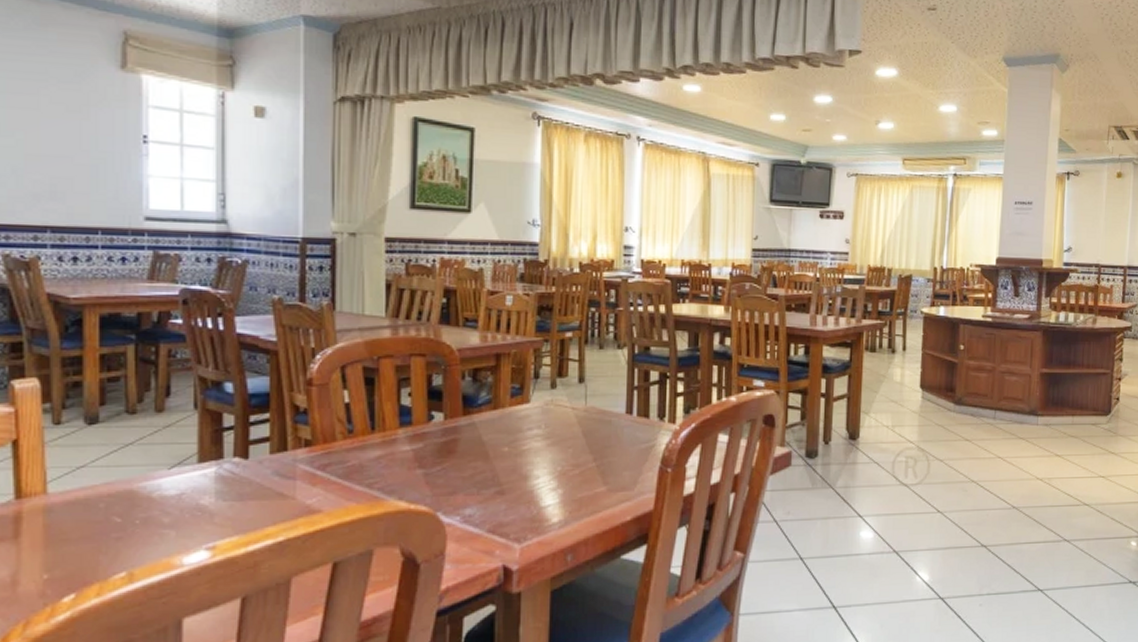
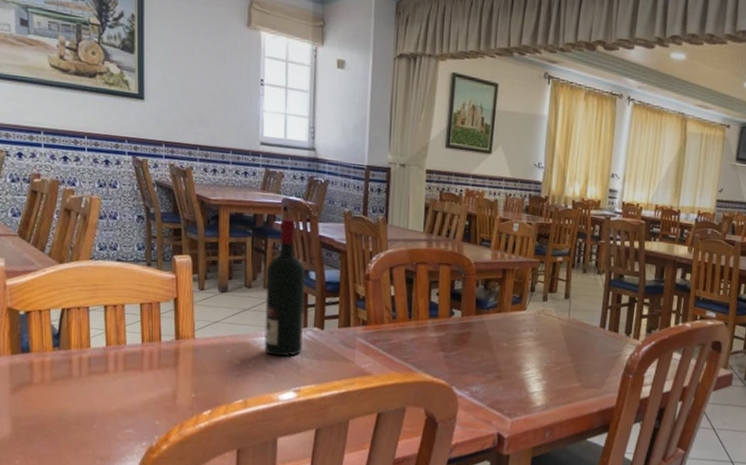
wine bottle: none [158,315,219,503] -> present [264,218,306,357]

